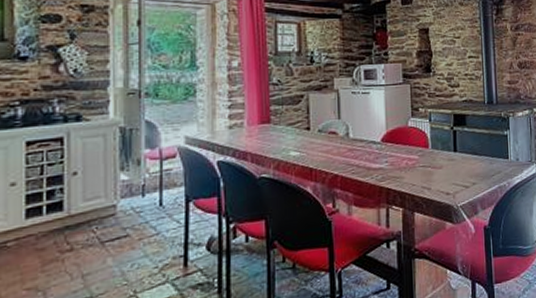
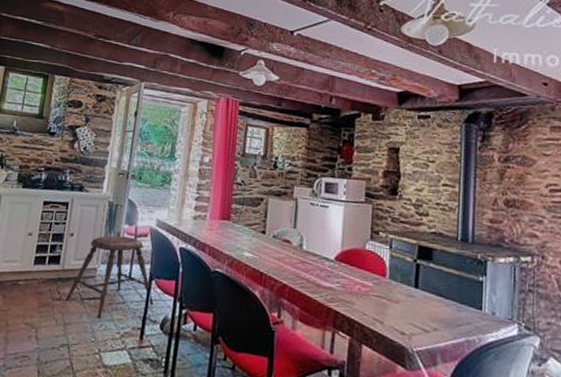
stool: none [80,161,195,258] -> present [65,235,154,318]

